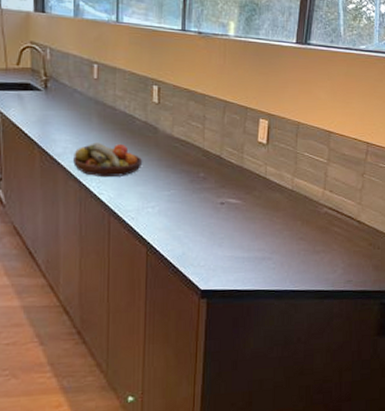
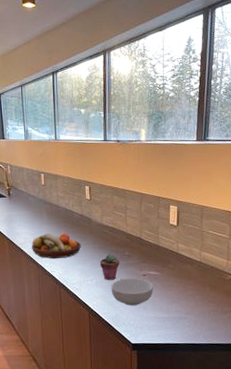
potted succulent: none [165,174,191,208] -> present [99,254,120,280]
cereal bowl: none [178,206,232,241] -> present [111,278,153,306]

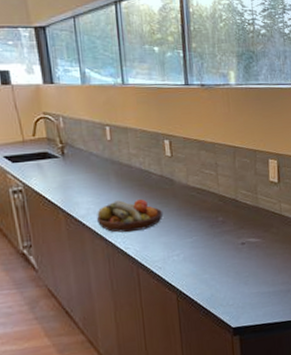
potted succulent: present [99,254,120,280] -> none [187,220,212,254]
cereal bowl: present [111,278,153,306] -> none [203,247,255,282]

